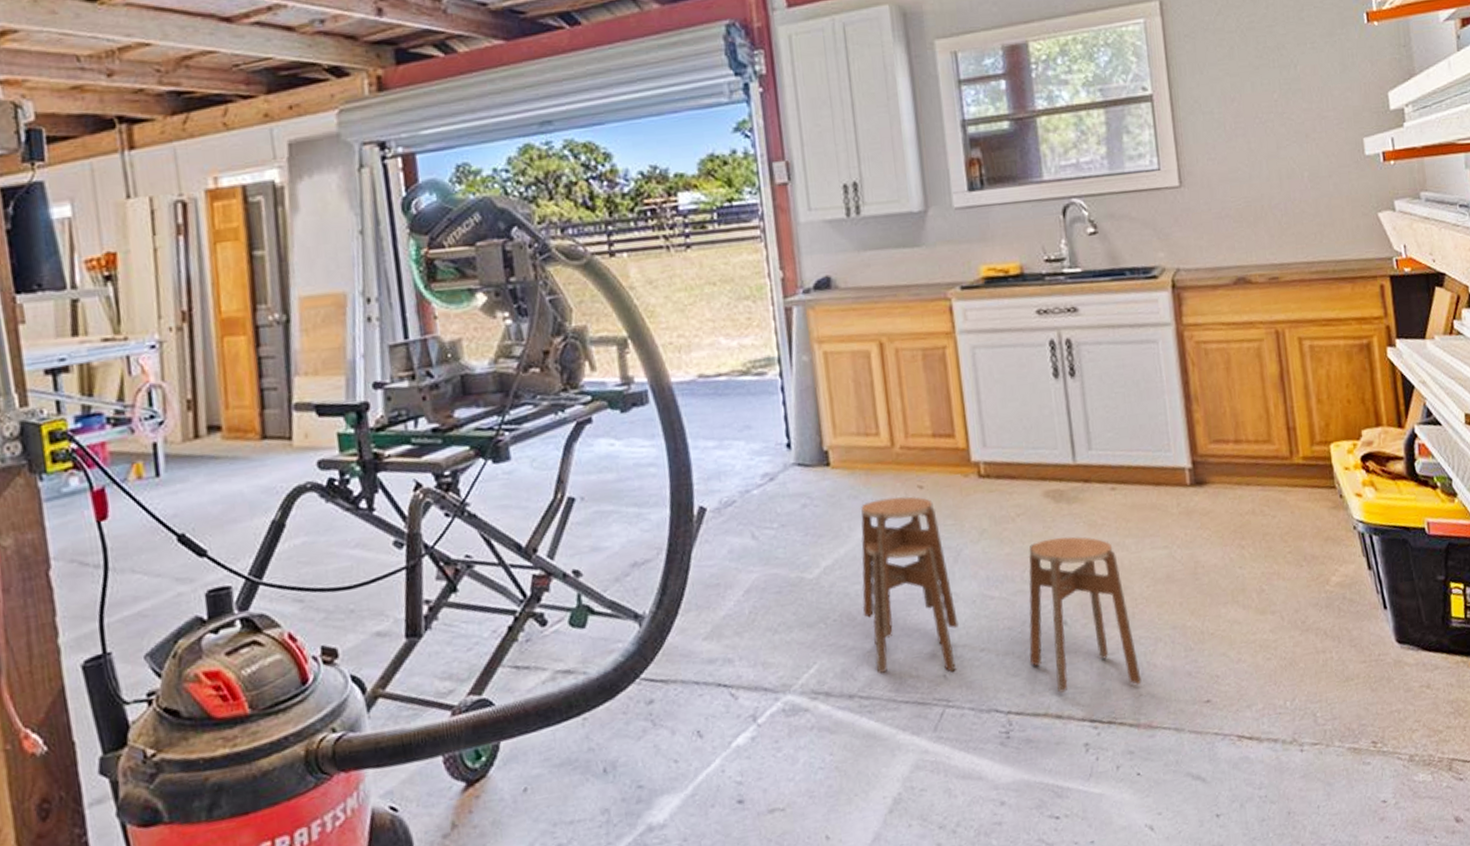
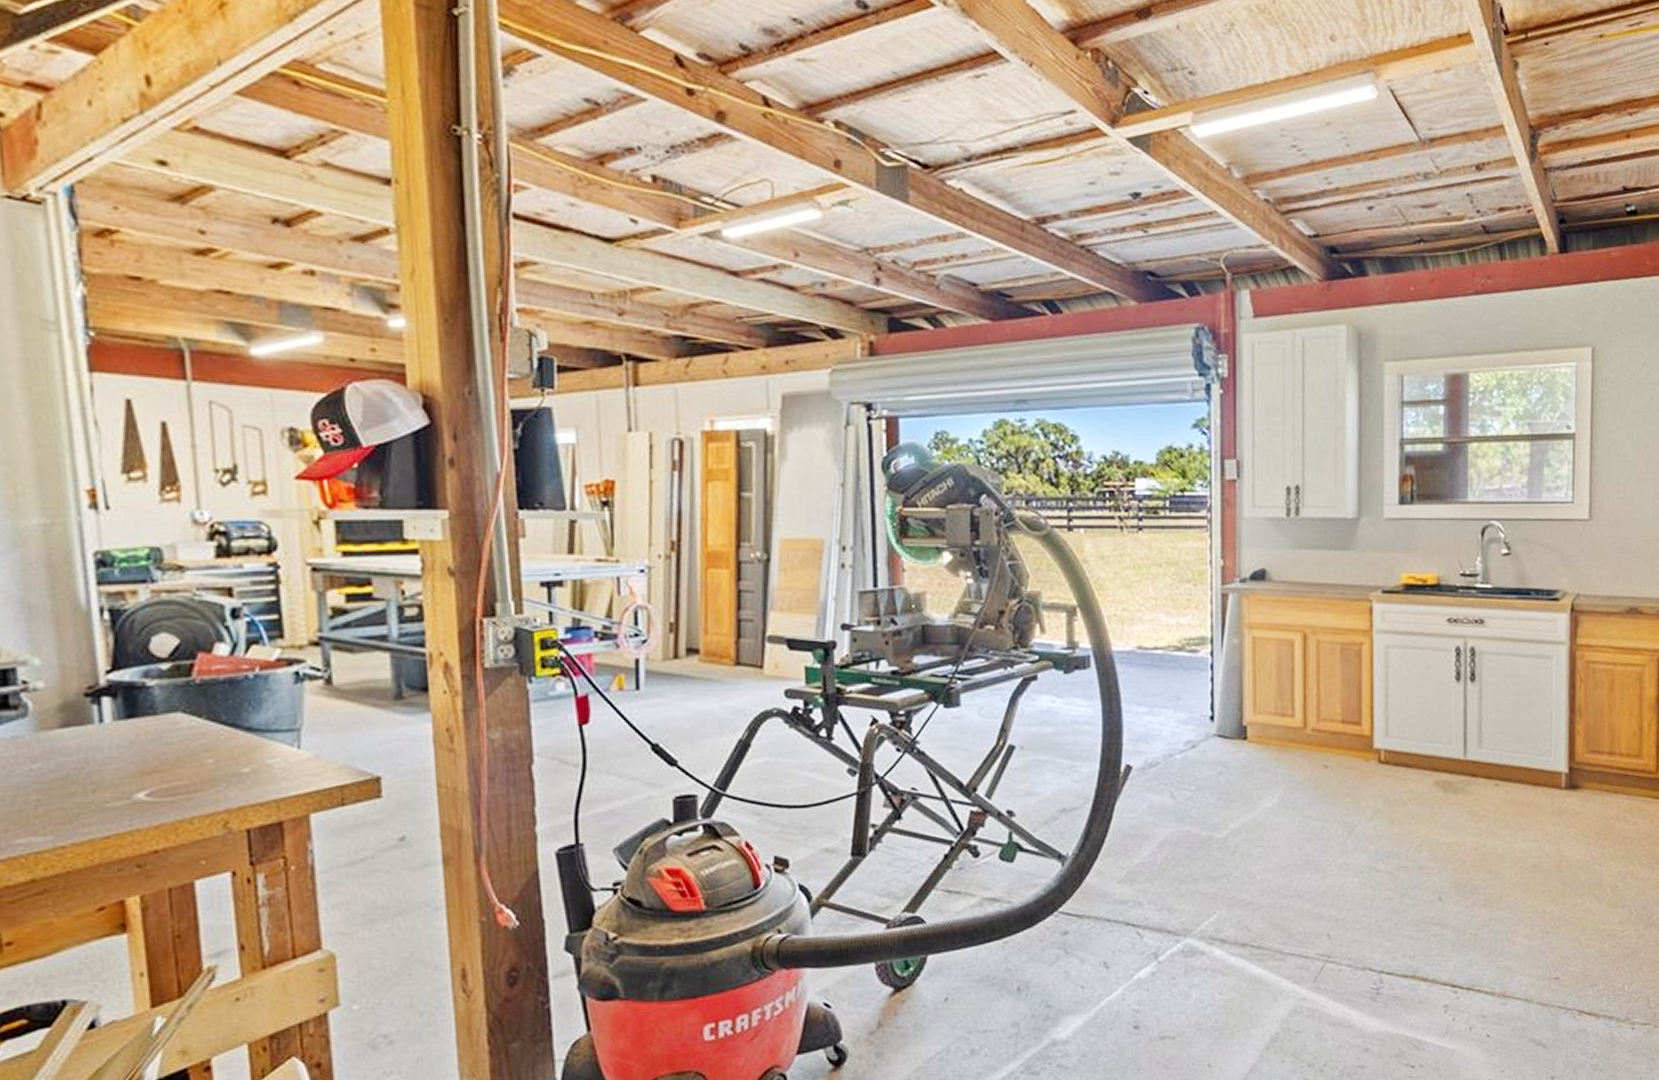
stool: present [861,496,1142,693] -> none [1262,773,1501,959]

